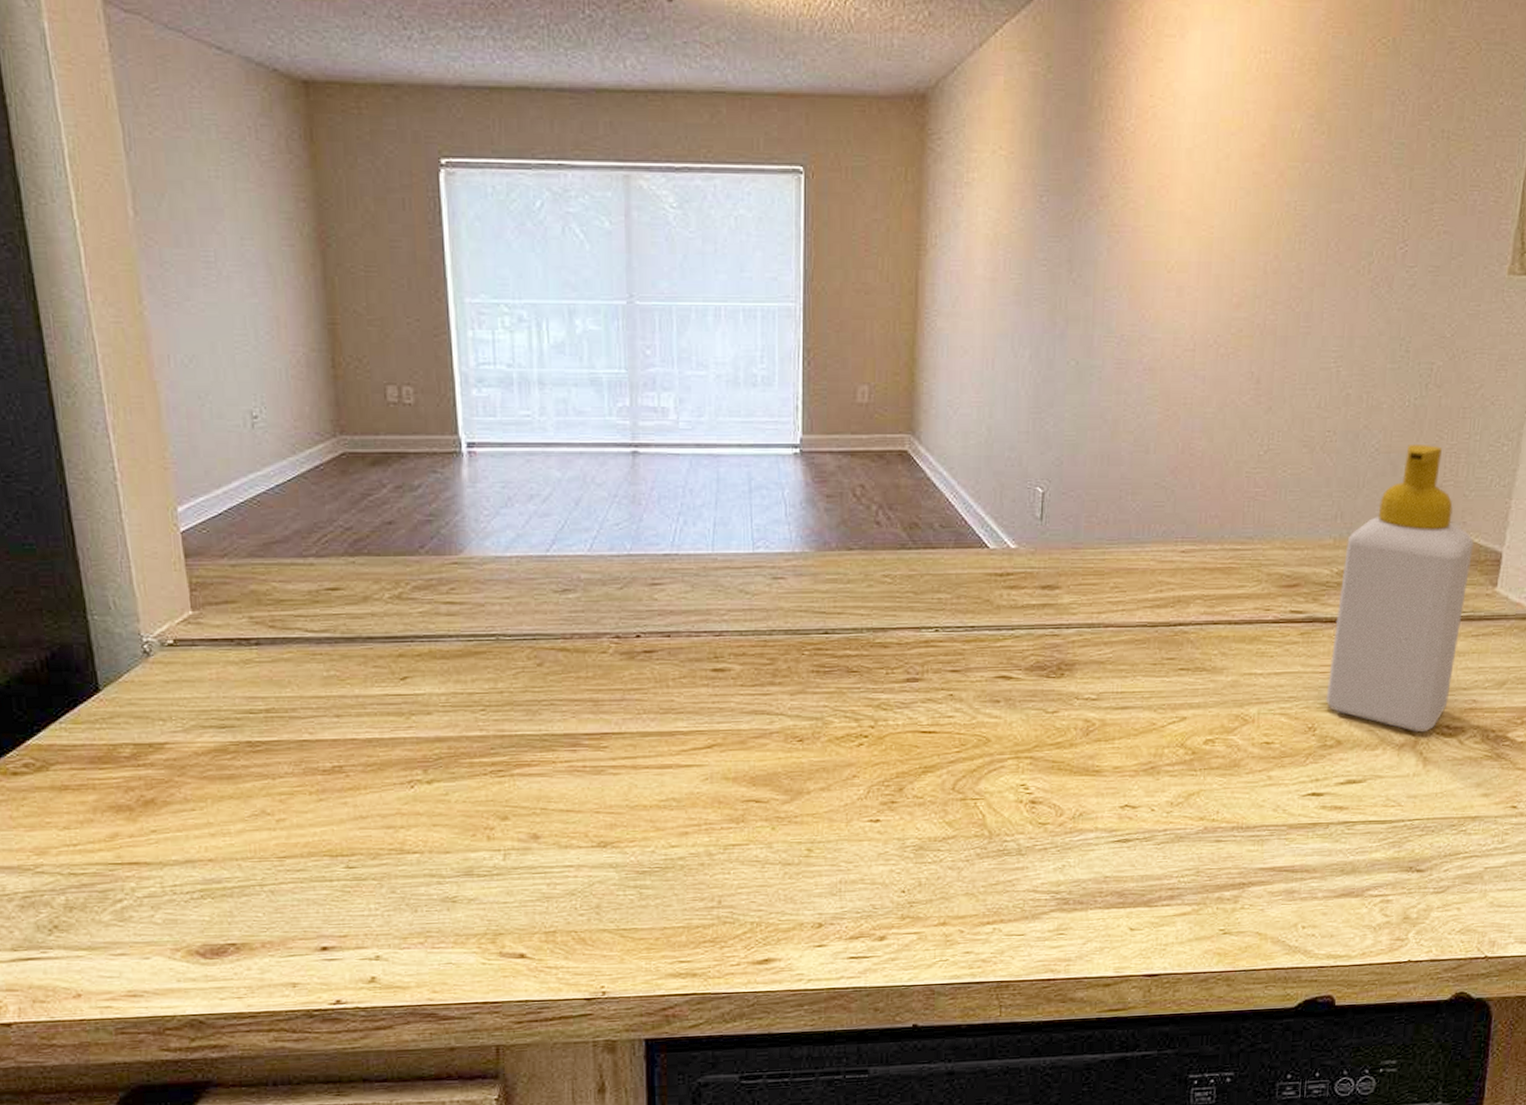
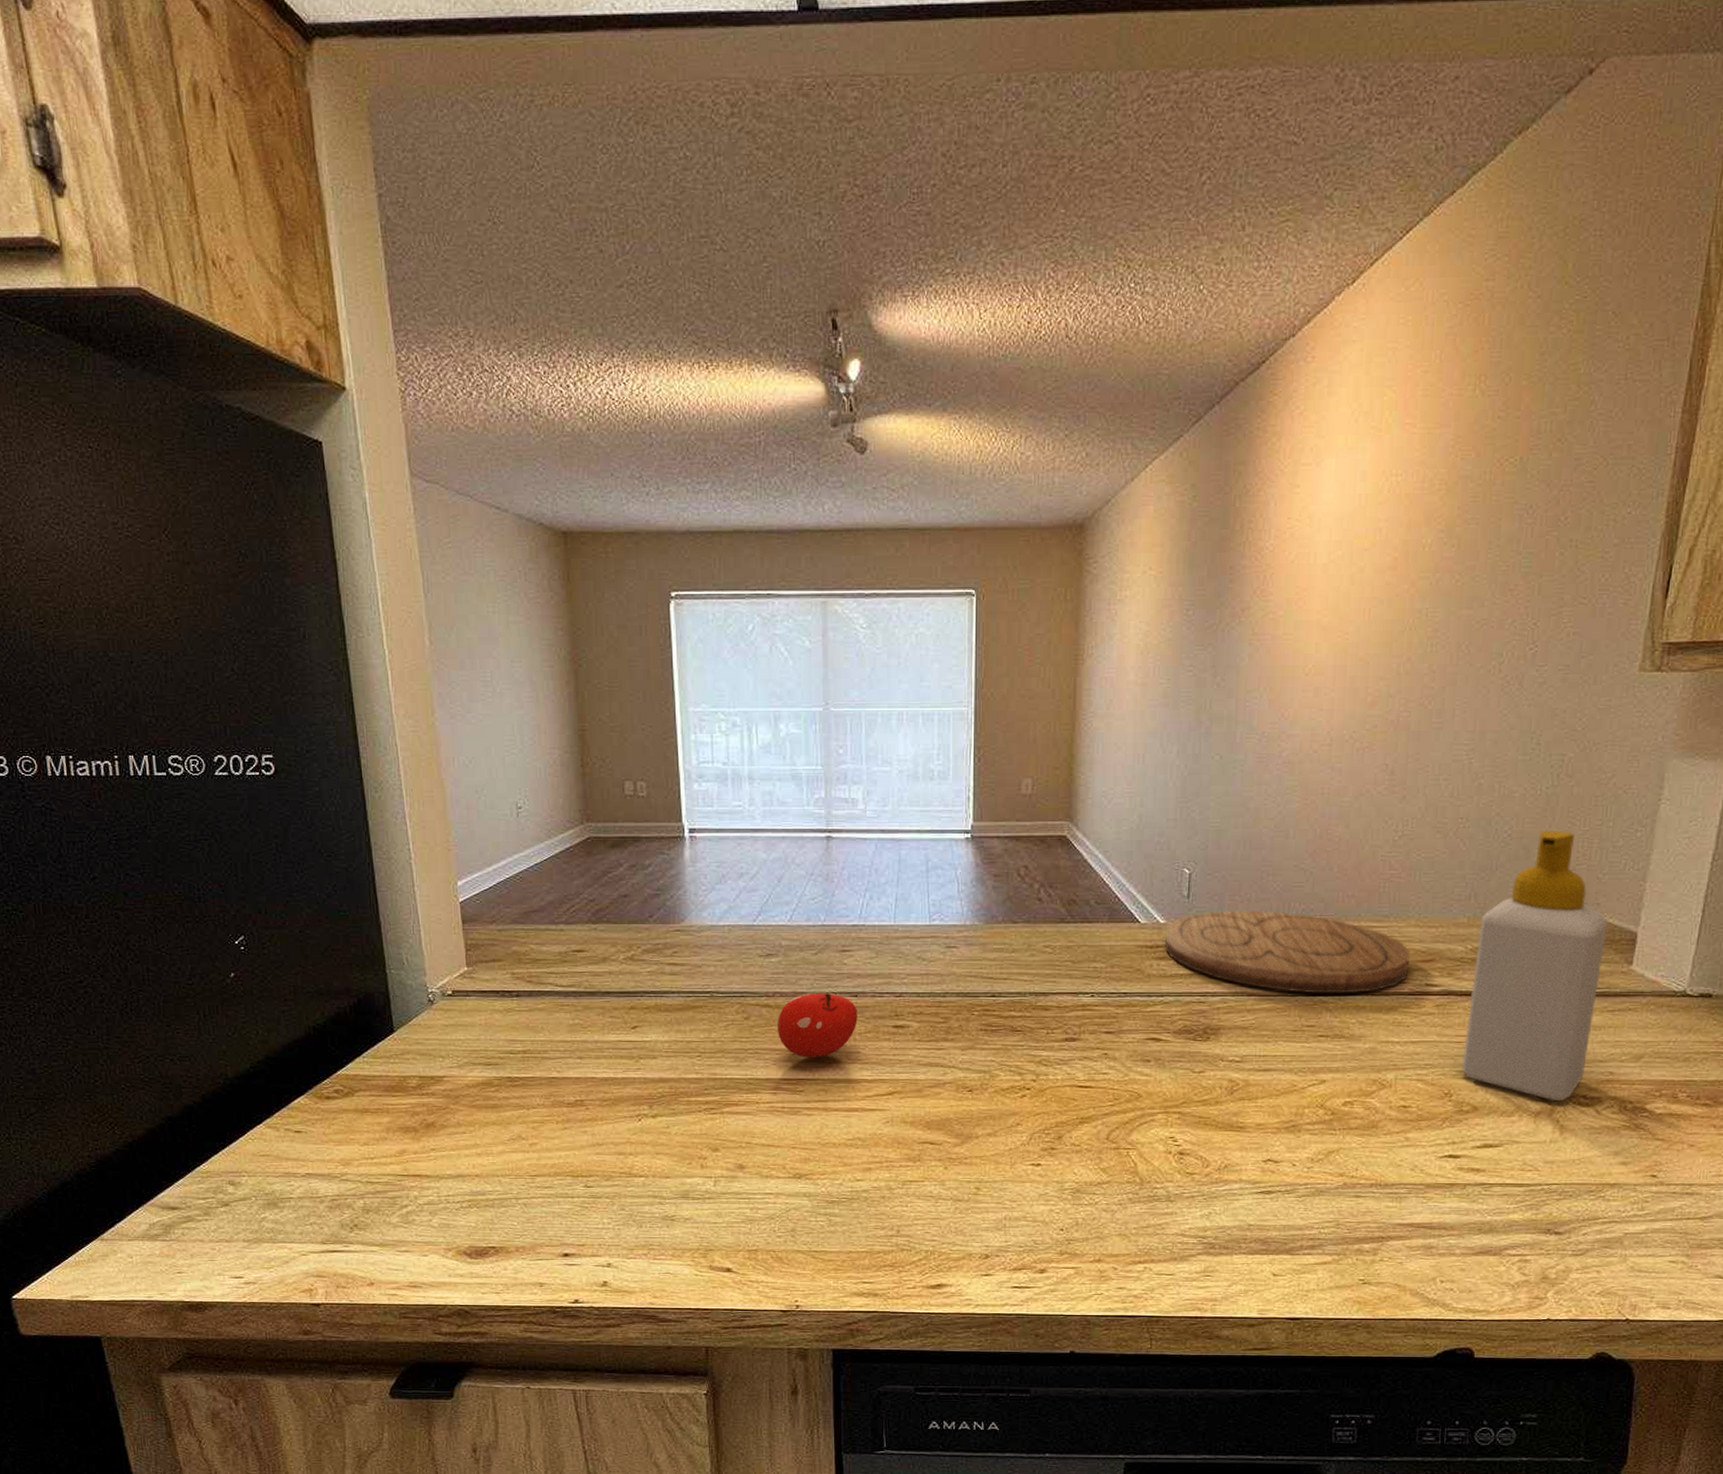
fruit: none [577,634,671,708] -> present [777,993,858,1058]
cutting board: none [1016,533,1275,623] -> present [1165,911,1410,993]

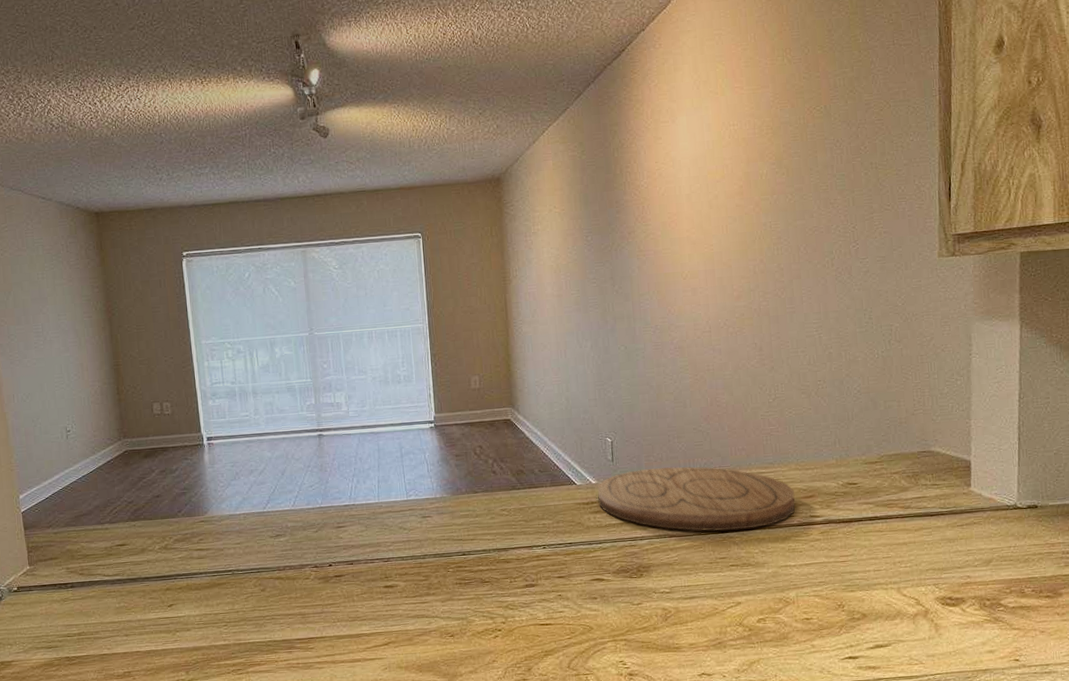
fruit: present [777,993,858,1058] -> none [288,563,355,619]
soap bottle: present [1461,831,1609,1102] -> none [846,384,948,604]

